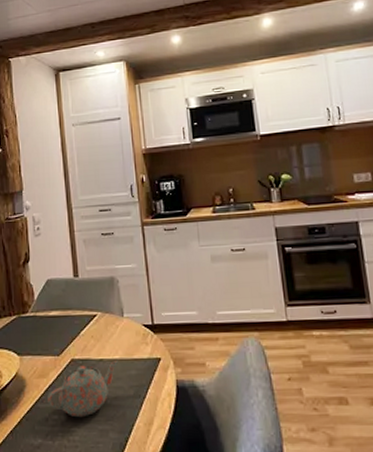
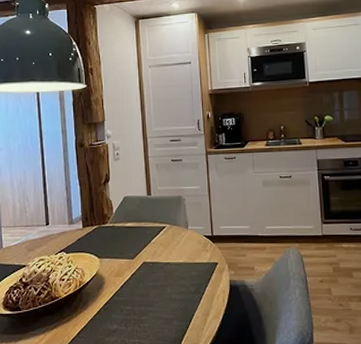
teapot: present [48,361,119,418] -> none [123,264,183,309]

